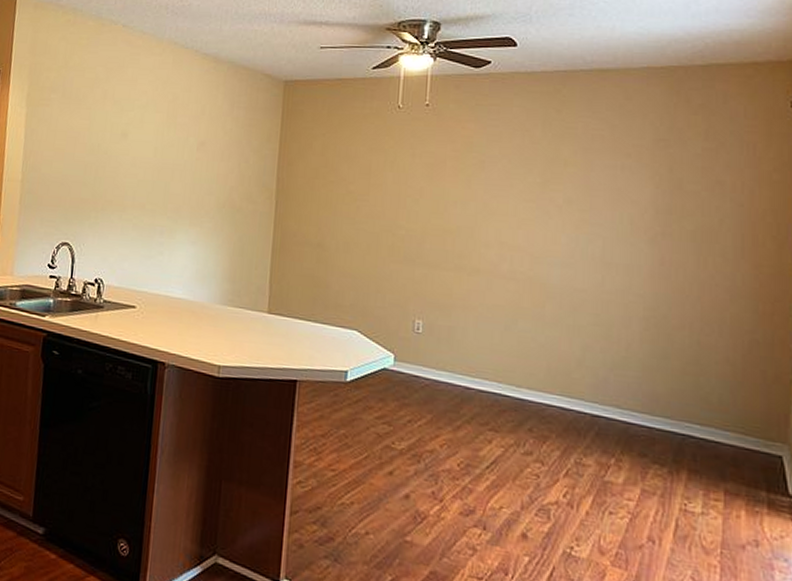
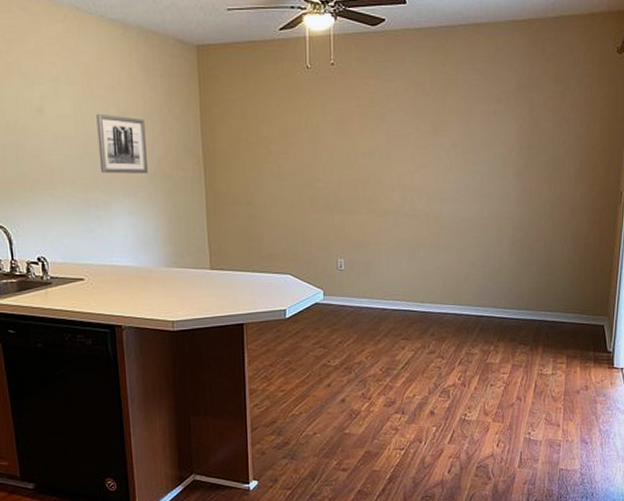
wall art: none [171,141,222,204] -> present [96,113,149,174]

